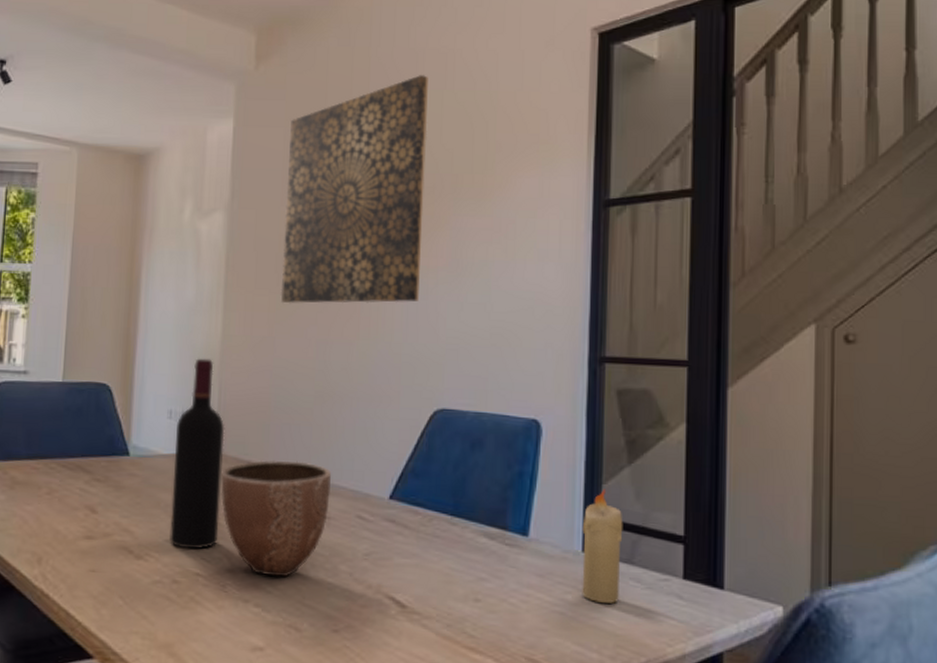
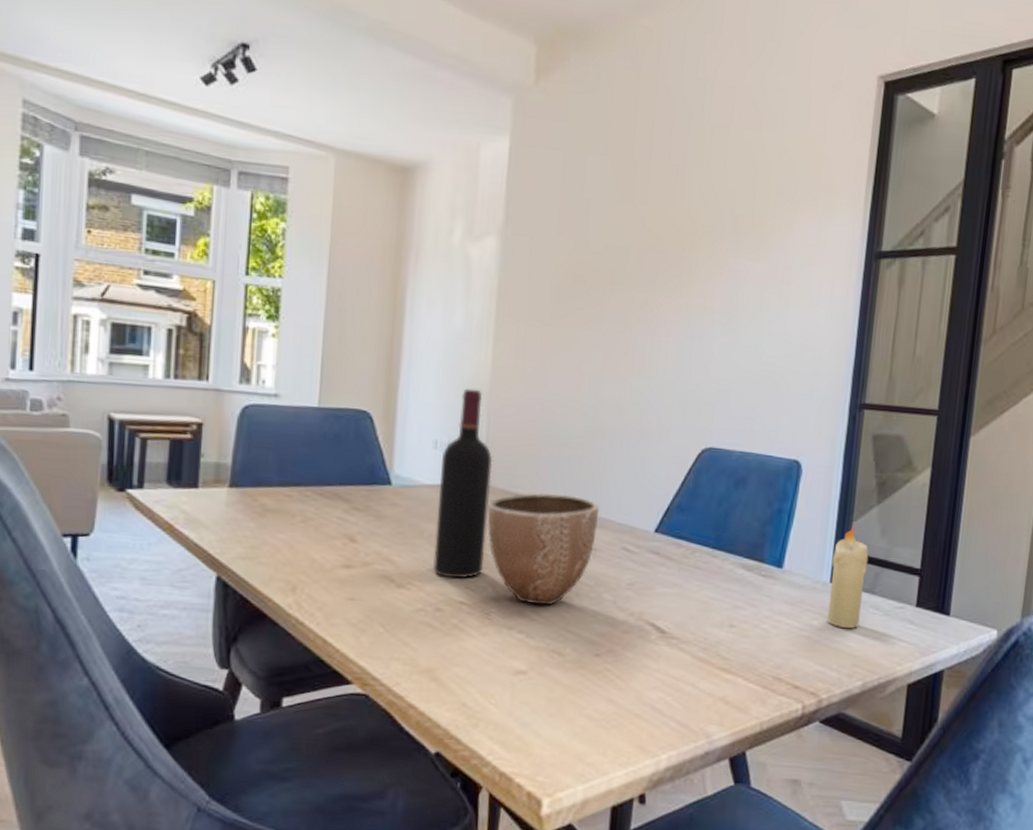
wall art: present [280,75,428,304] -> none [554,108,715,342]

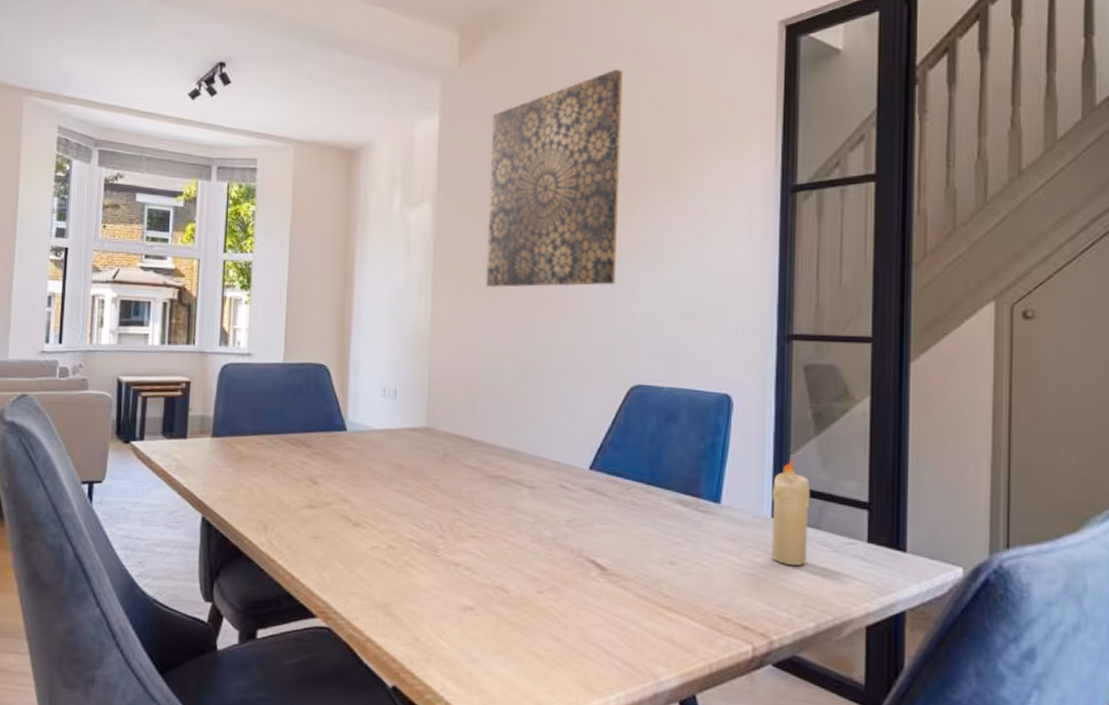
wine bottle: present [433,388,493,579] -> none [385,340,435,517]
decorative bowl: present [487,492,600,606] -> none [432,434,535,543]
wall art: none [554,108,715,342] -> present [485,69,623,288]

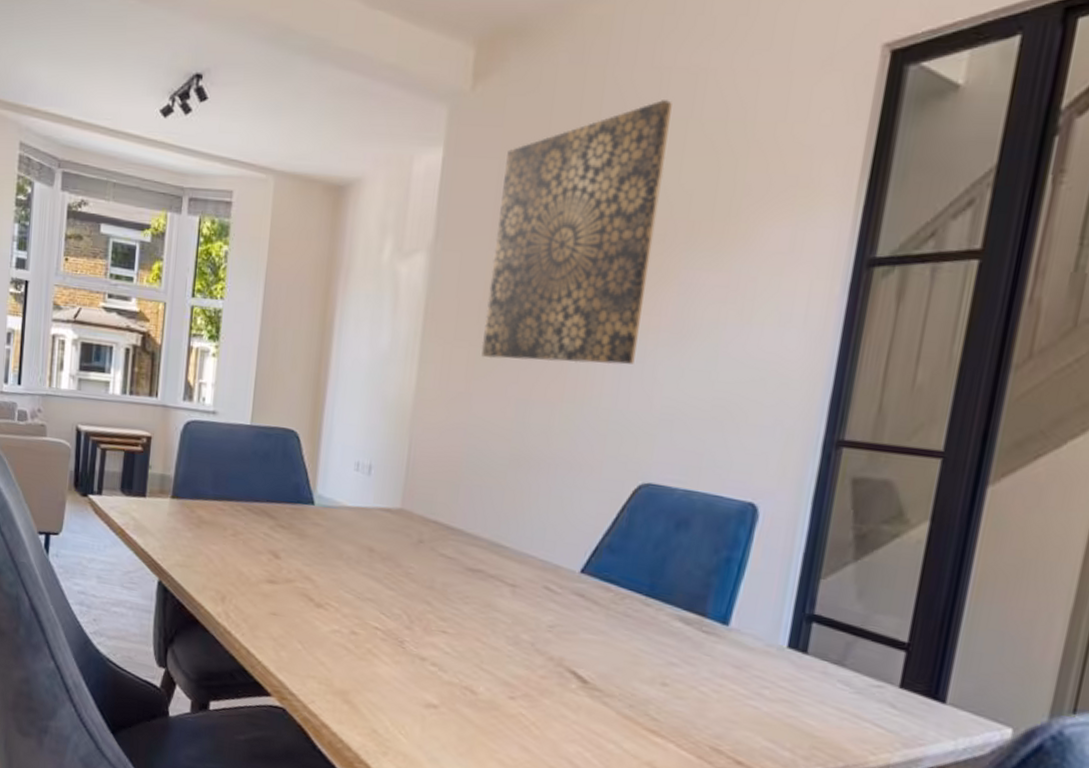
candle: present [771,458,811,566] -> none [781,584,839,704]

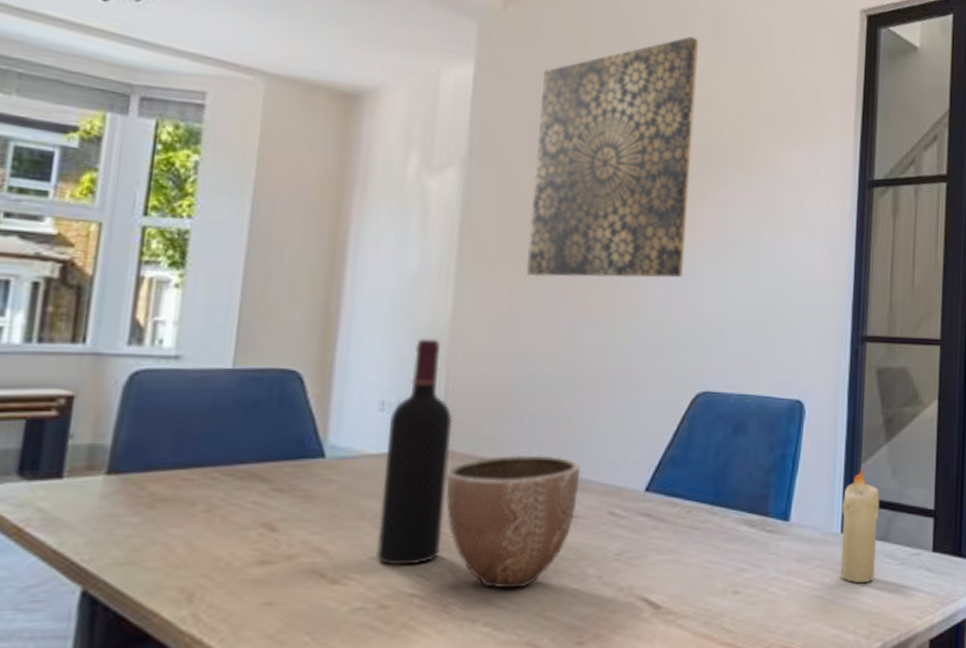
wine bottle: none [350,410,413,604] -> present [376,338,453,566]
decorative bowl: none [404,521,521,641] -> present [445,454,581,589]
candle: none [781,584,839,704] -> present [840,468,880,584]

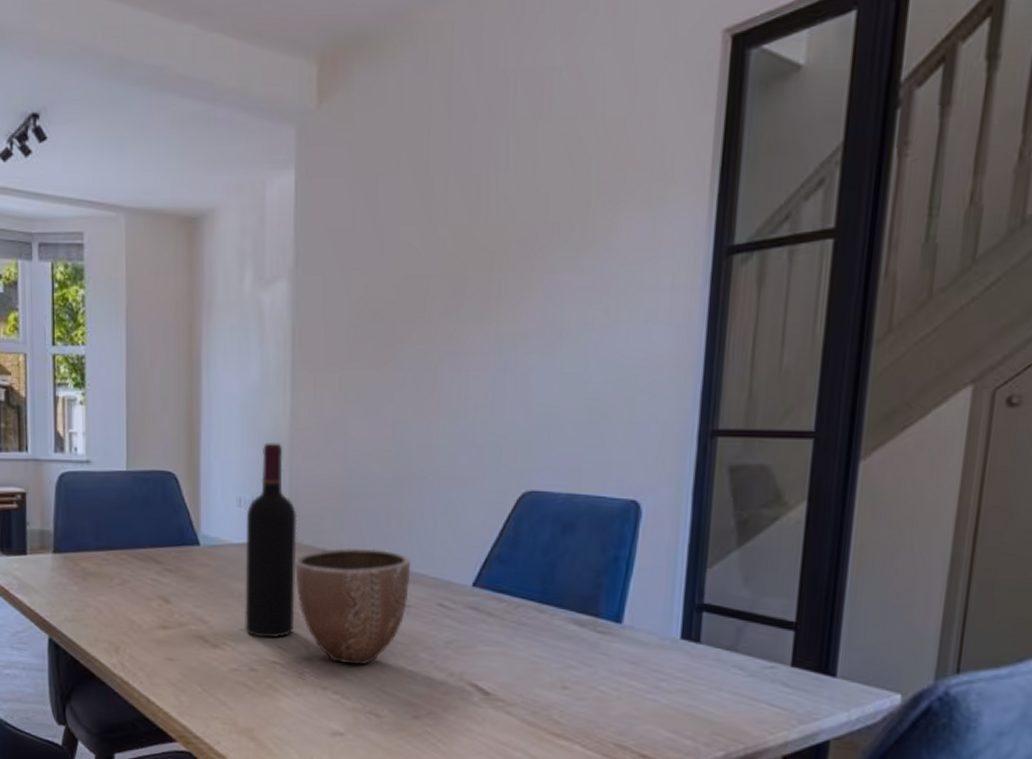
wall art: present [526,36,699,278] -> none [352,103,521,381]
candle: present [840,468,880,584] -> none [678,573,728,692]

